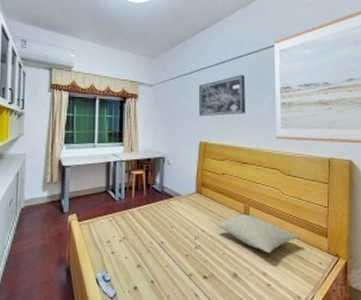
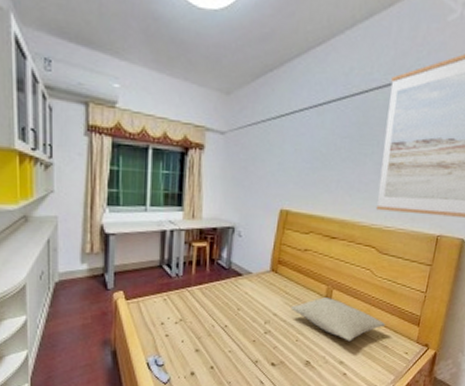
wall art: present [198,75,246,117] -> none [282,123,348,178]

